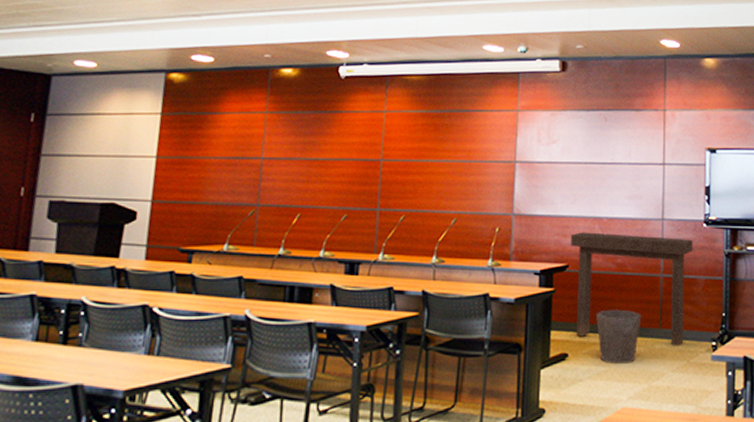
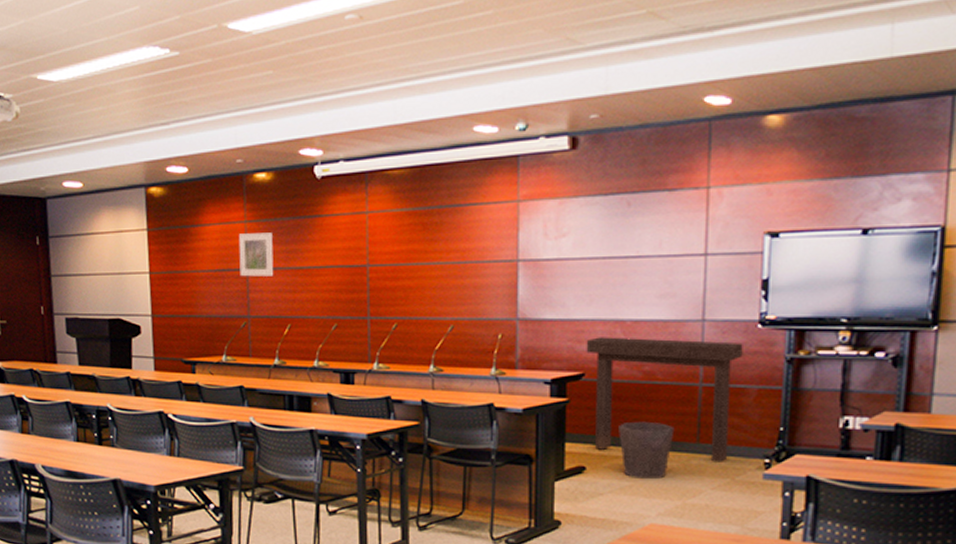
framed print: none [254,123,292,166] -> present [238,232,274,277]

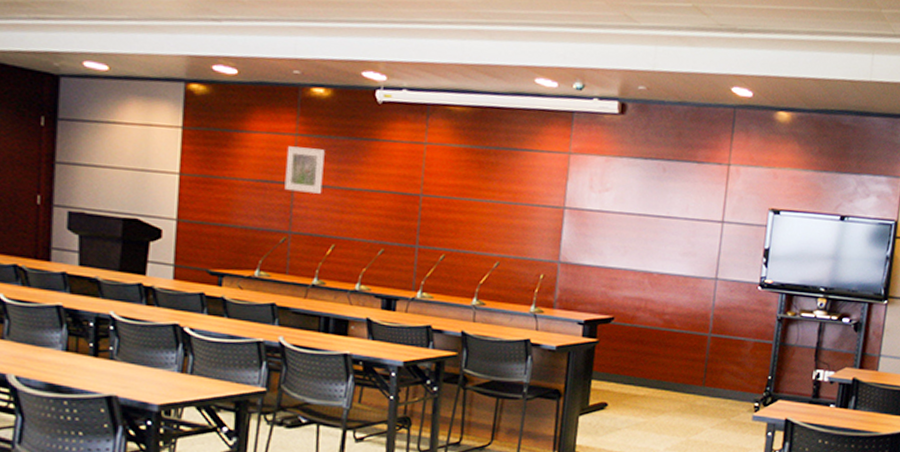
console table: present [586,337,743,462] -> none [617,285,746,404]
waste bin: present [619,421,675,480] -> none [638,364,686,418]

